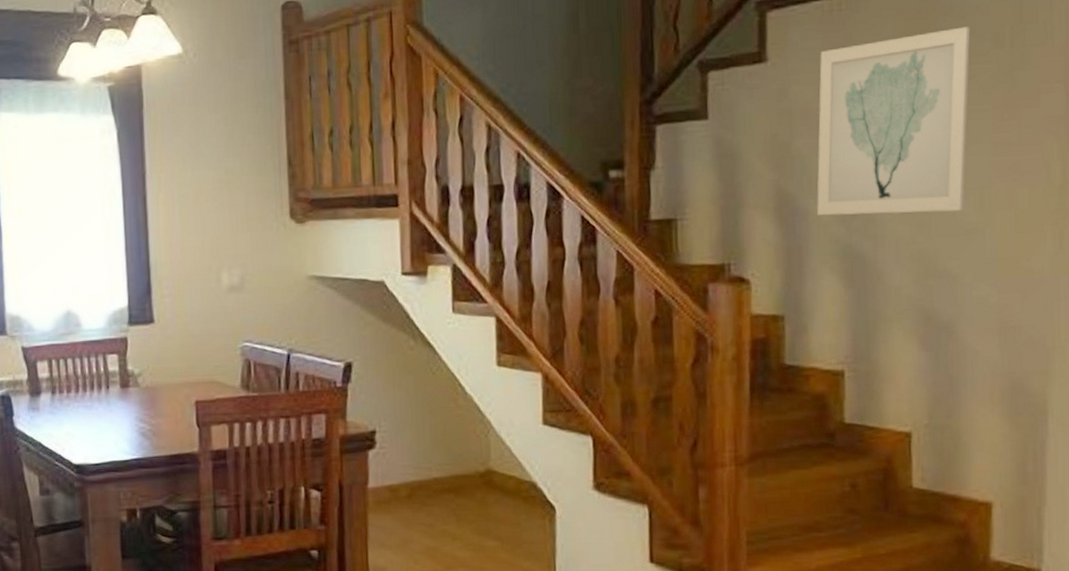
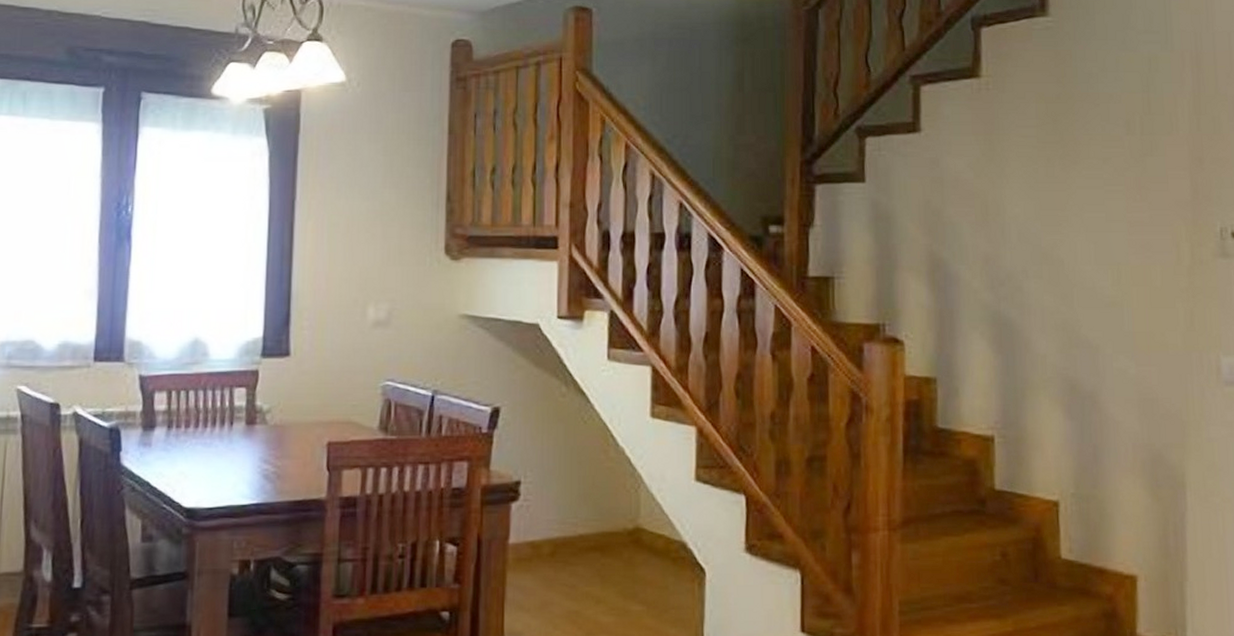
wall art: present [817,26,971,216] -> none [967,113,1105,284]

